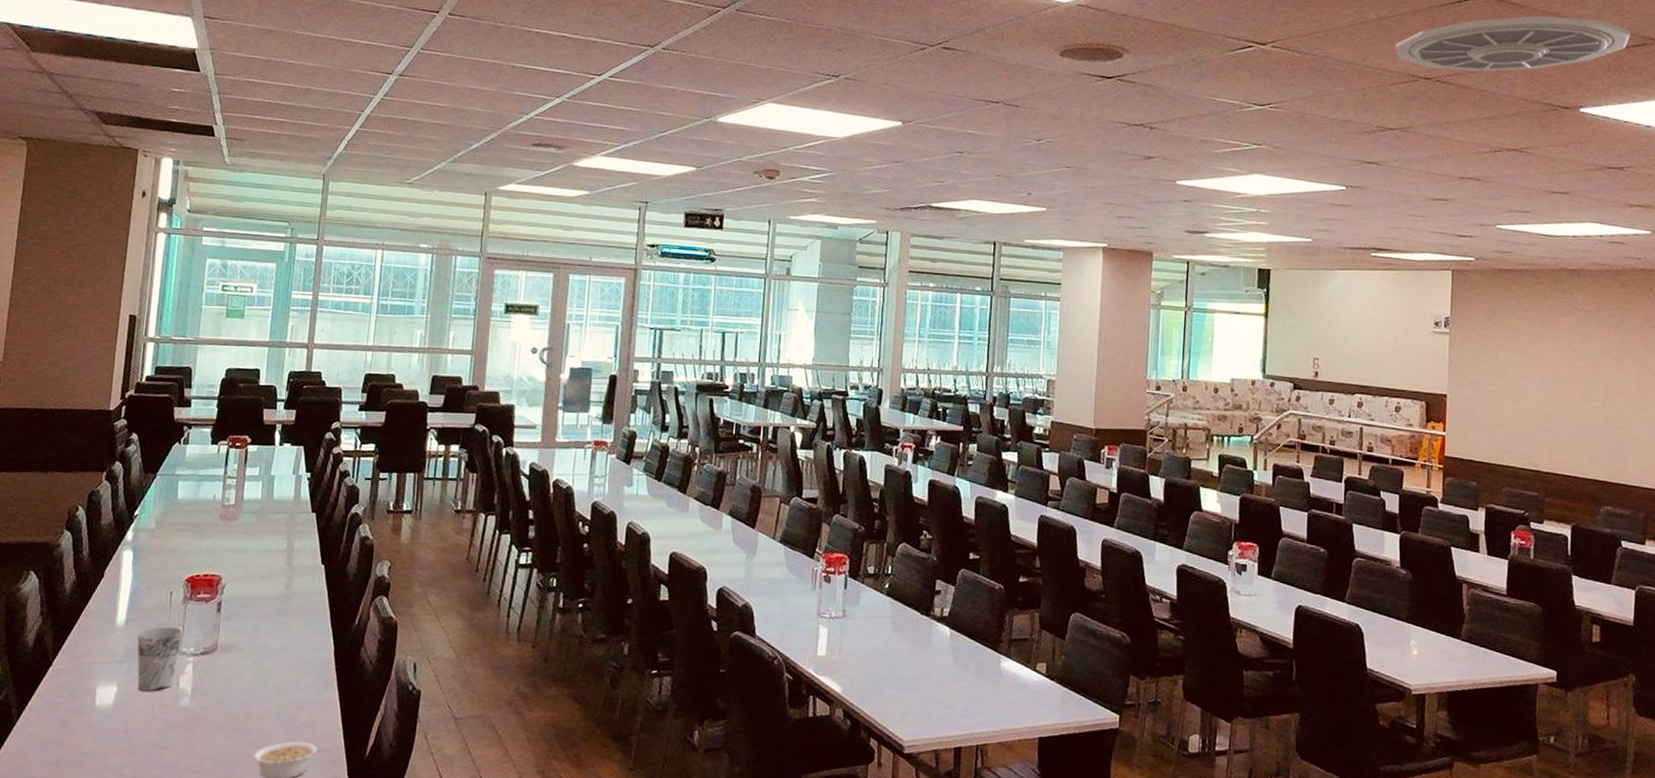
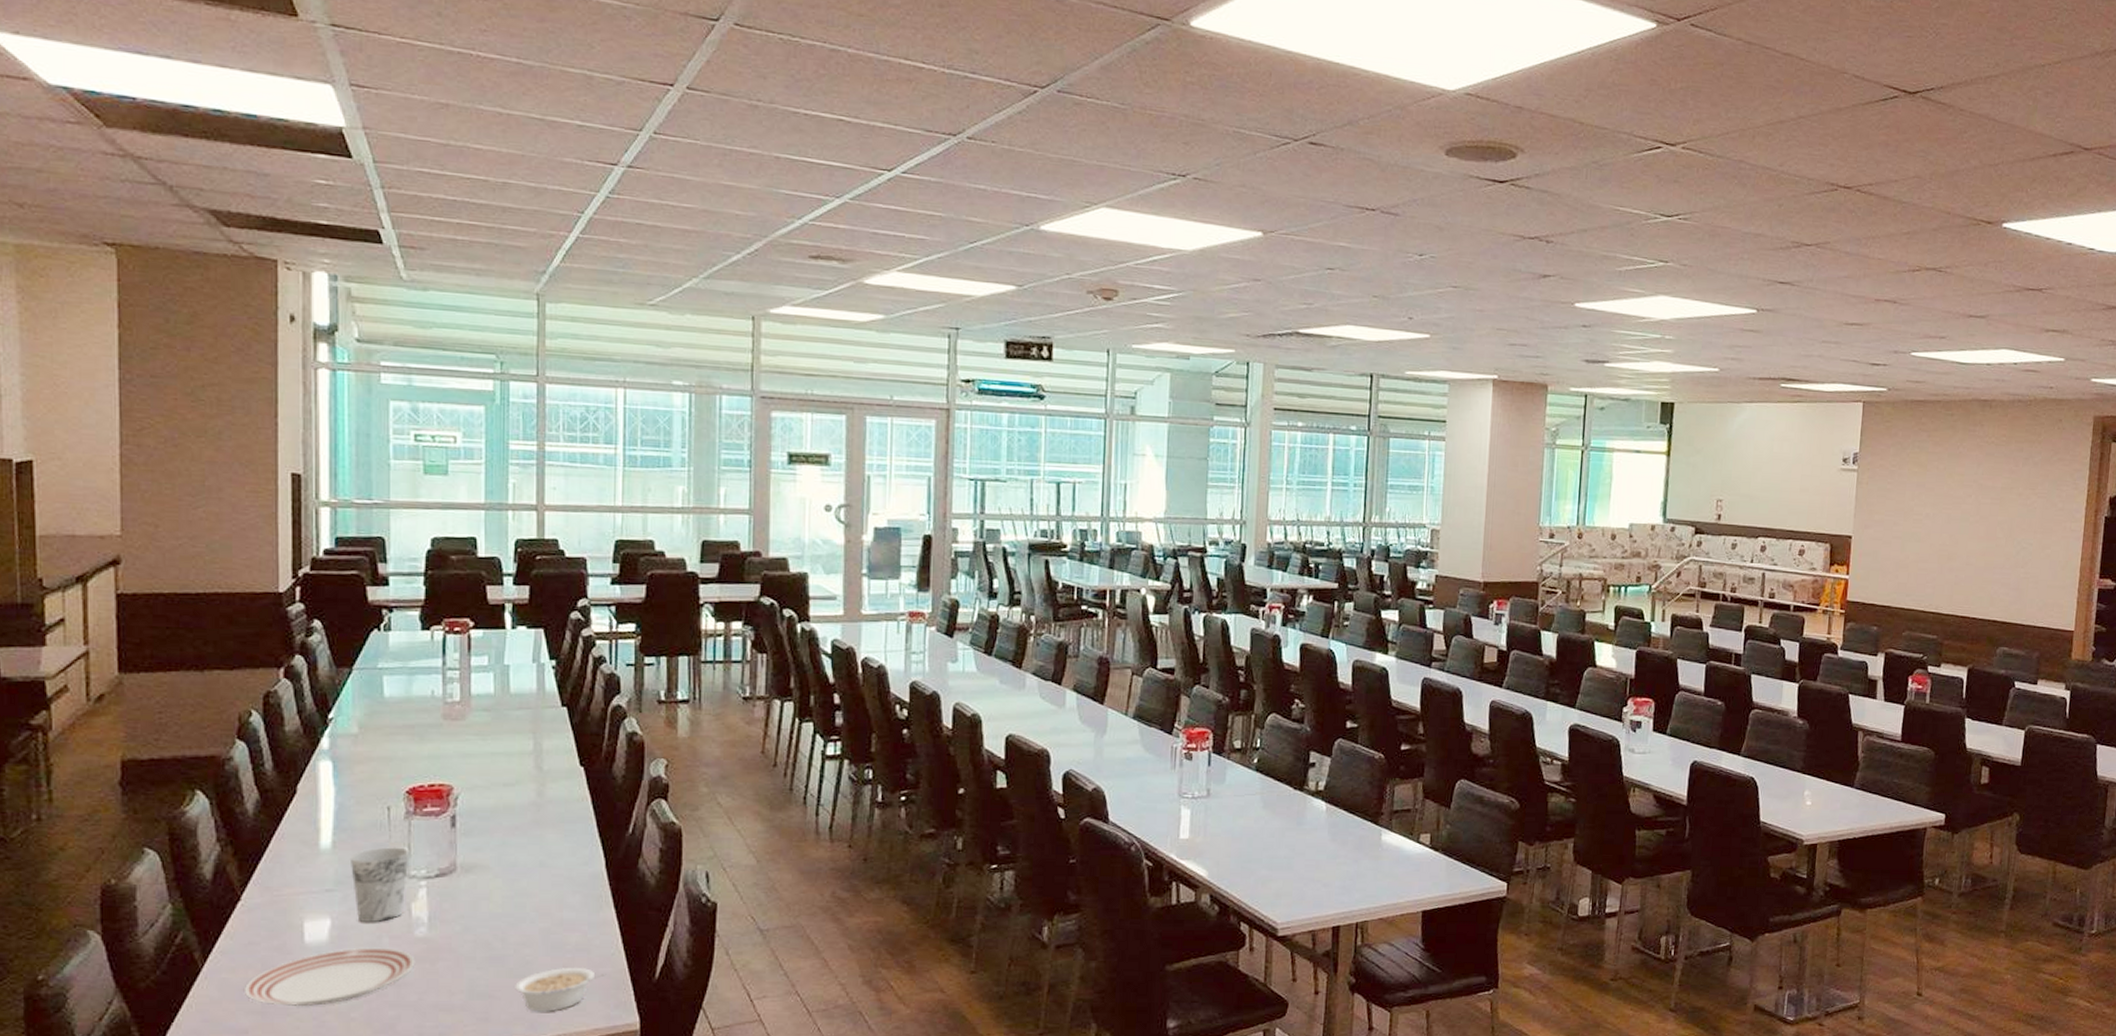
dinner plate: none [45,712,178,762] -> present [245,947,416,1007]
ceiling vent: present [1395,16,1631,72] -> none [1814,117,2060,181]

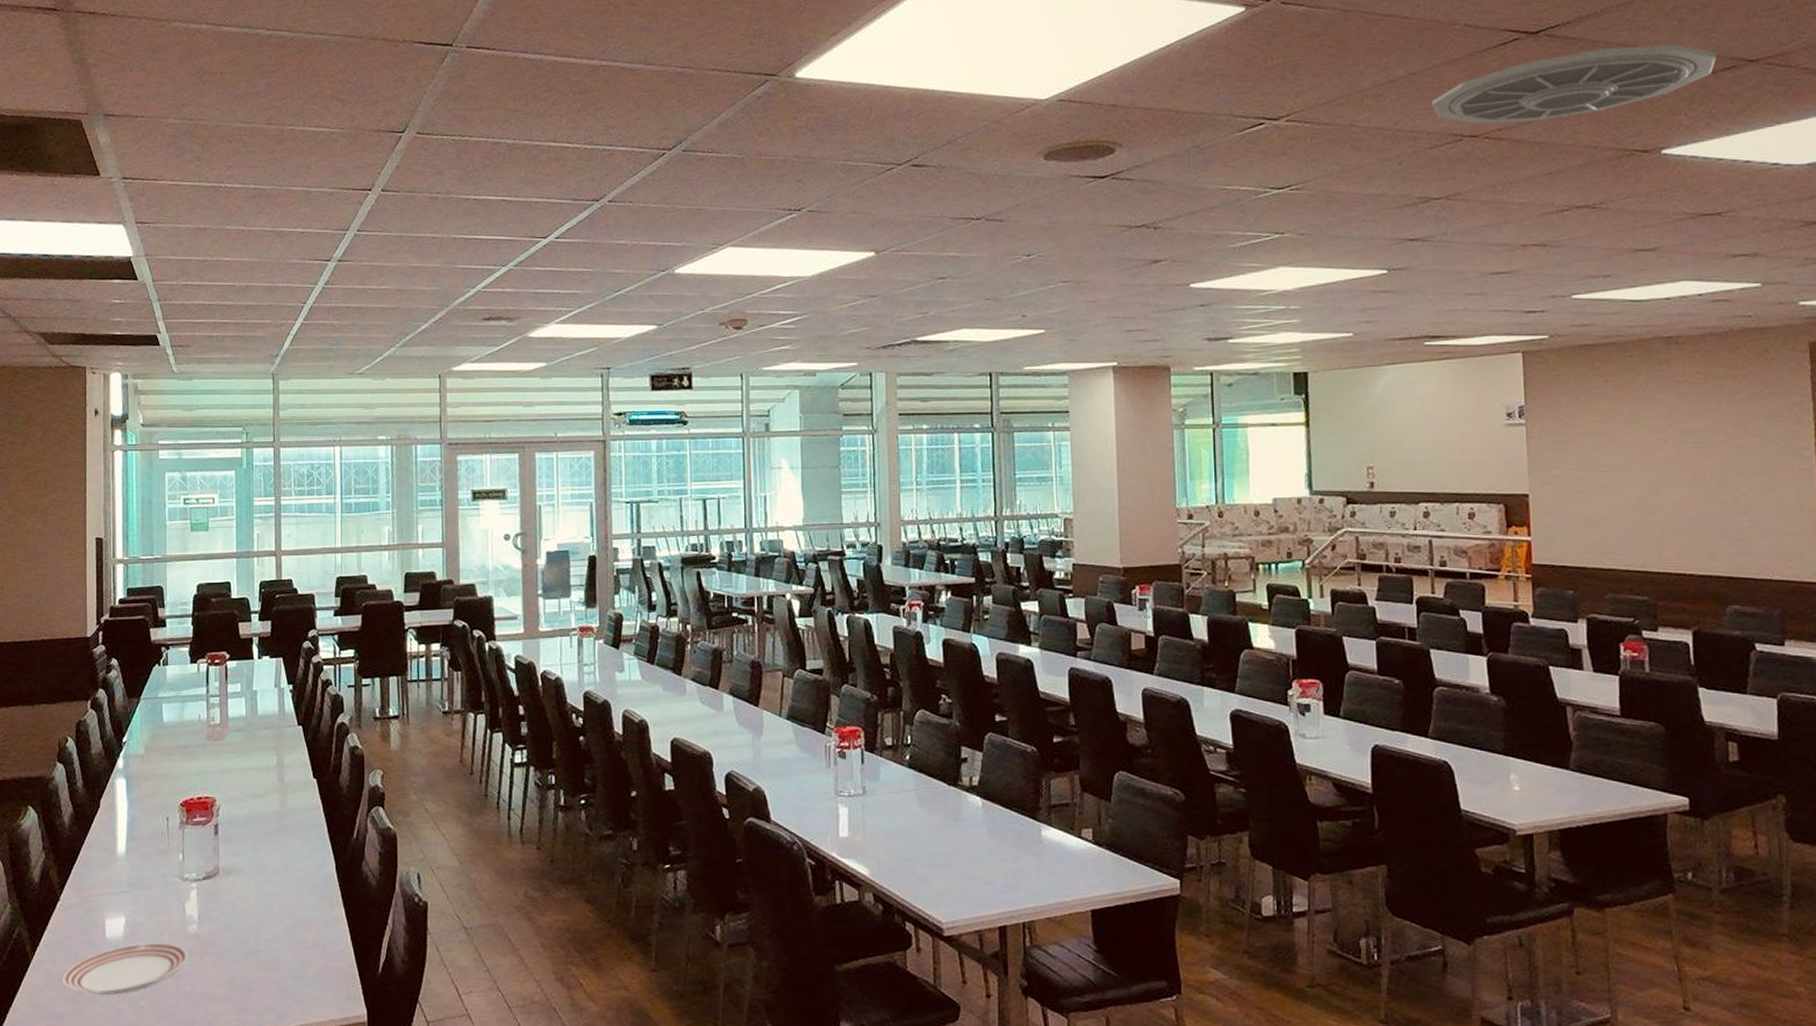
cup: present [351,847,410,922] -> none [140,853,184,920]
legume: present [515,968,605,1012] -> none [266,962,338,1003]
ceiling vent: none [1814,117,2060,181] -> present [1431,44,1717,124]

